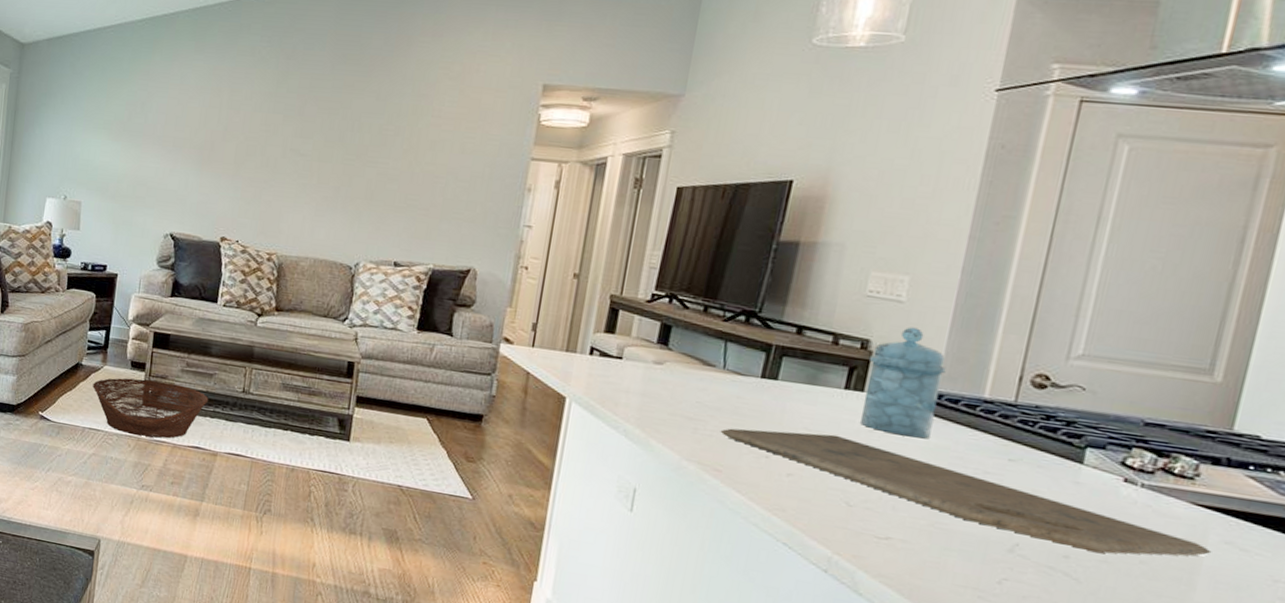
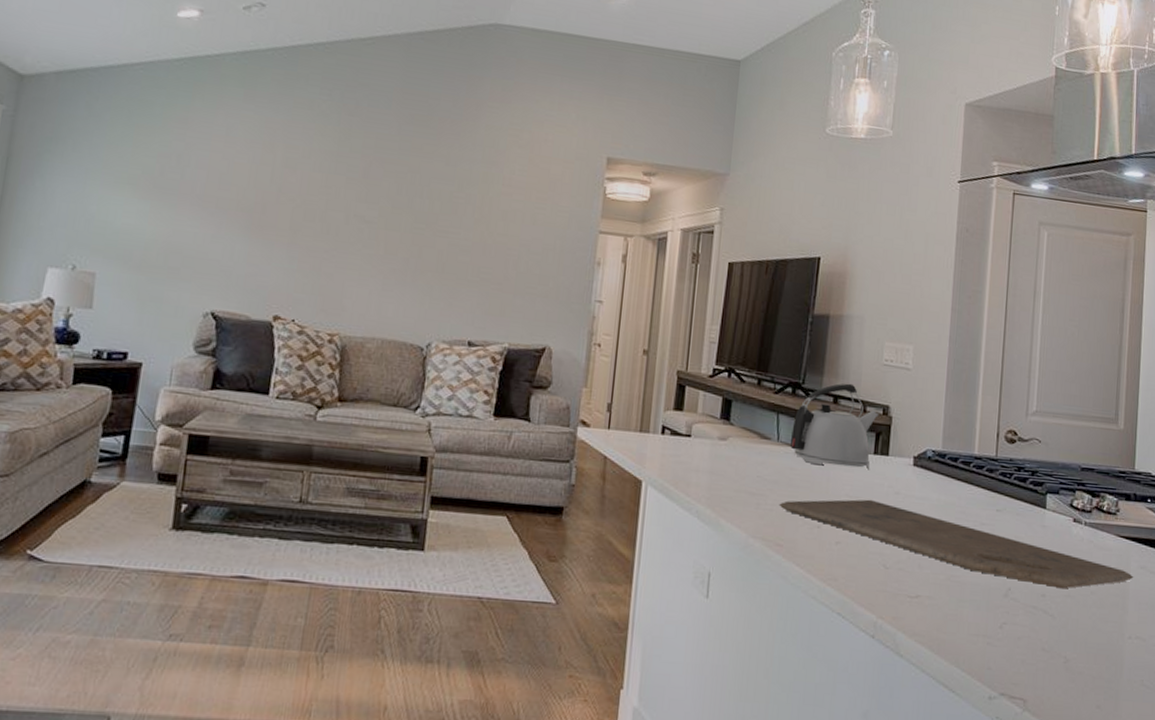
basket: present [93,378,209,439] -> none [105,495,258,570]
kettle: none [739,314,855,404] -> present [791,383,879,469]
canister: present [861,327,947,439] -> none [888,392,946,497]

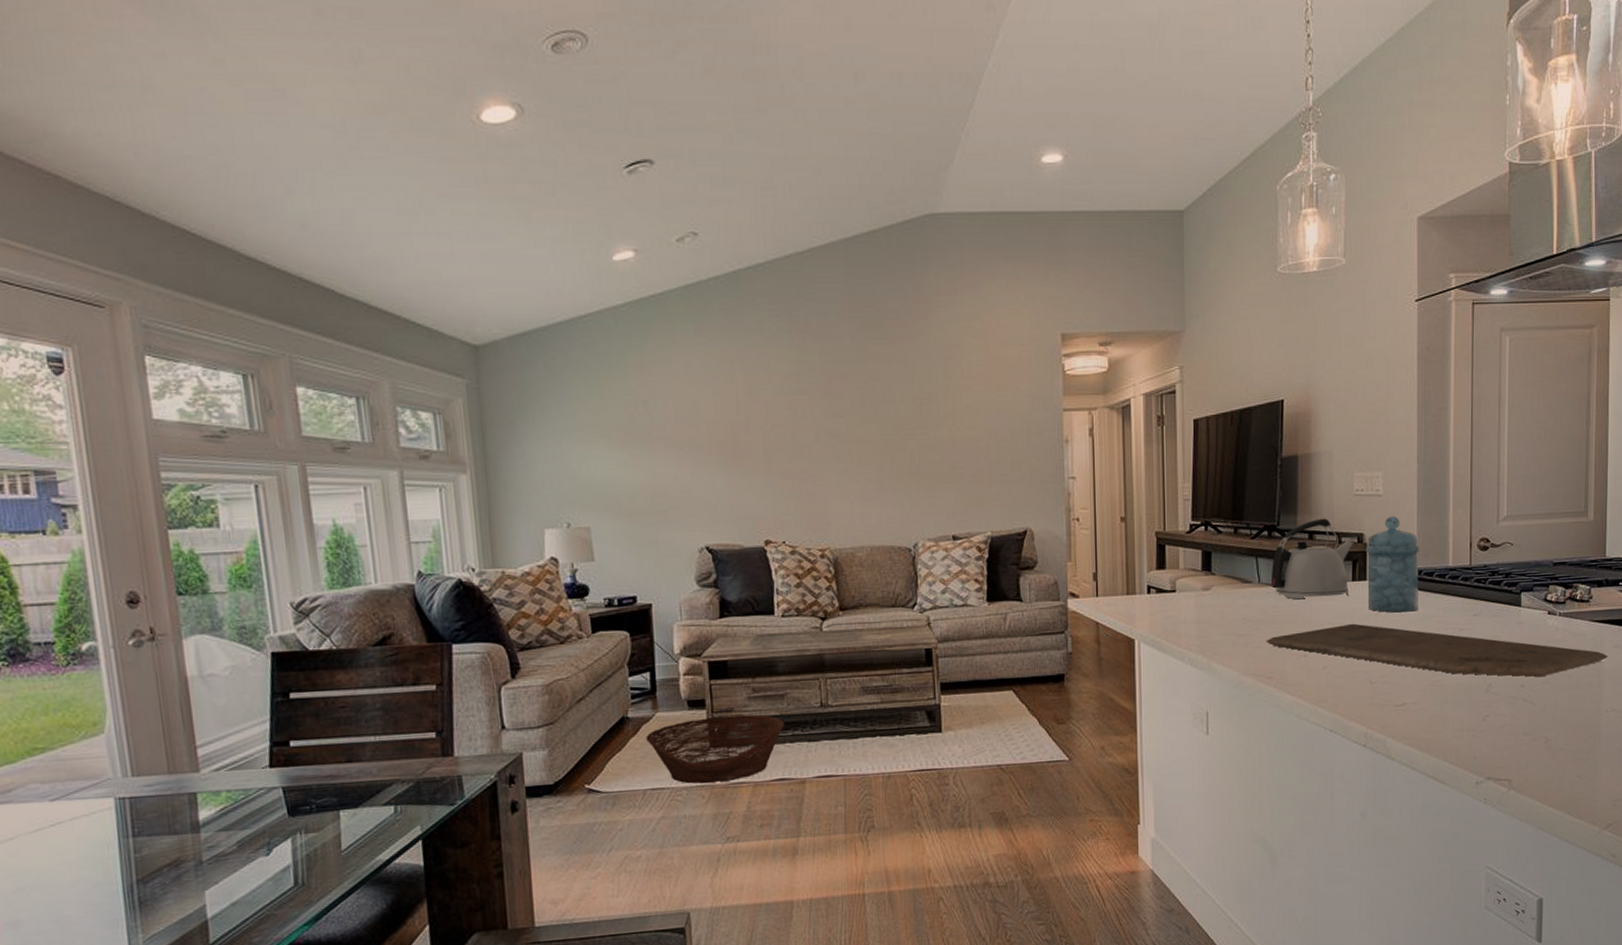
basket: none [105,495,258,570] -> present [646,715,785,784]
canister: none [888,392,946,497] -> present [1365,516,1420,613]

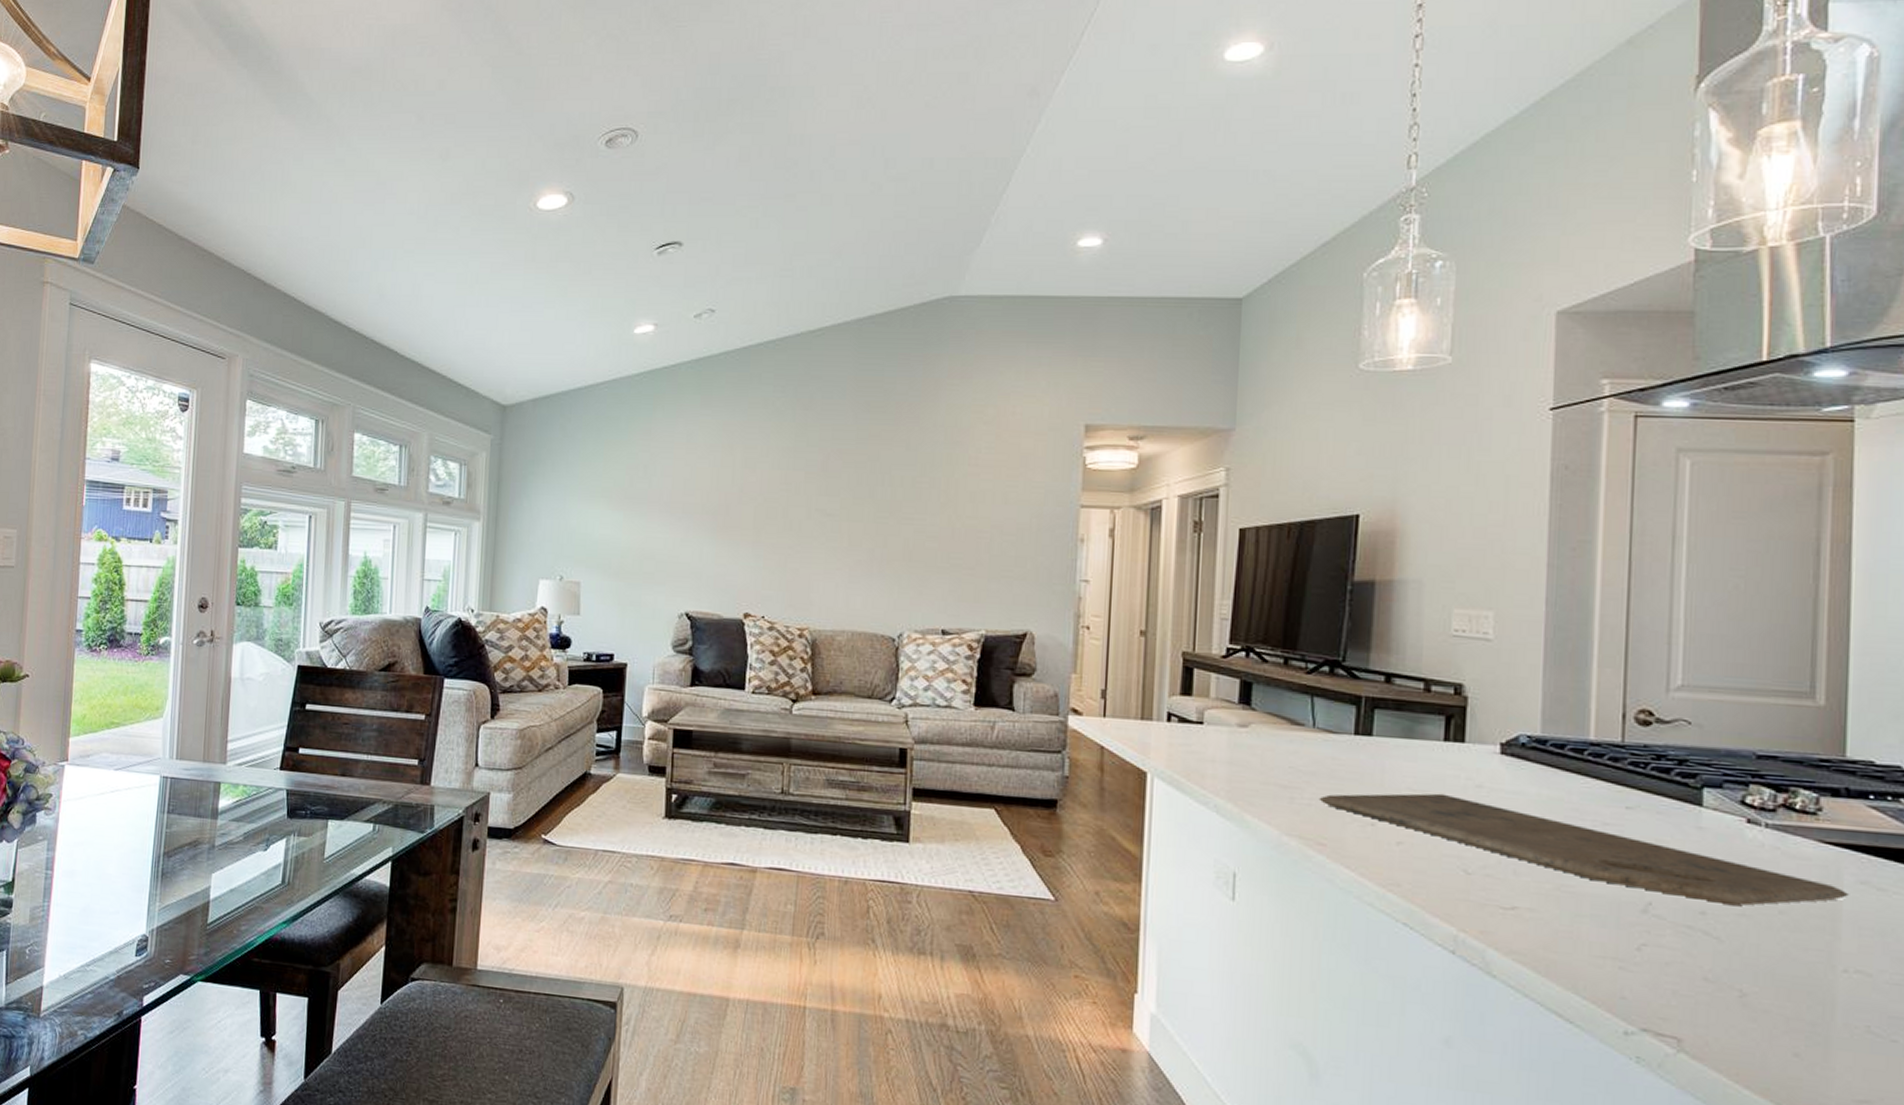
basket: present [646,715,785,784] -> none [604,786,743,856]
kettle: present [1272,518,1354,600] -> none [1331,659,1448,758]
canister: present [1365,516,1420,613] -> none [1464,667,1546,791]

